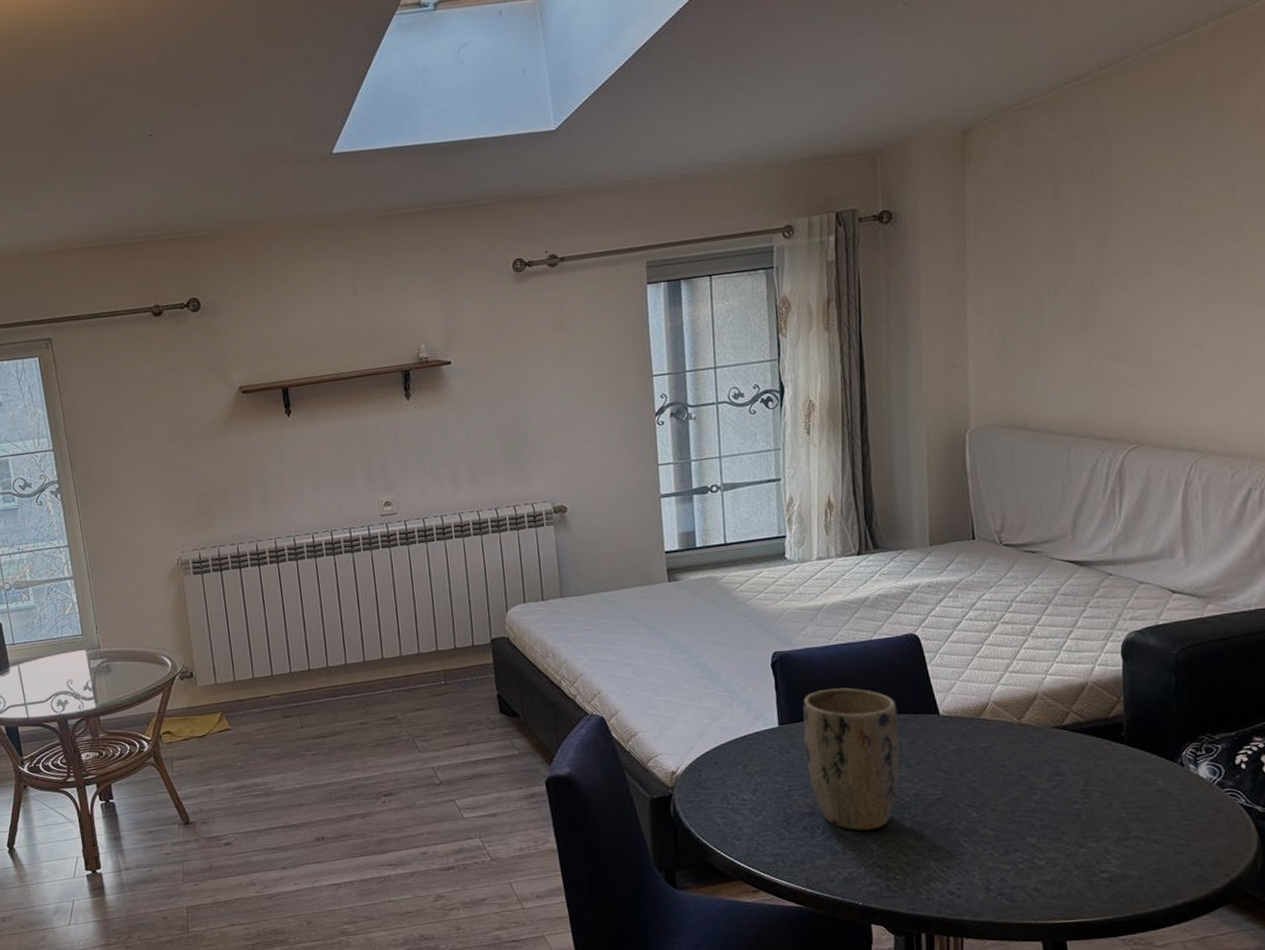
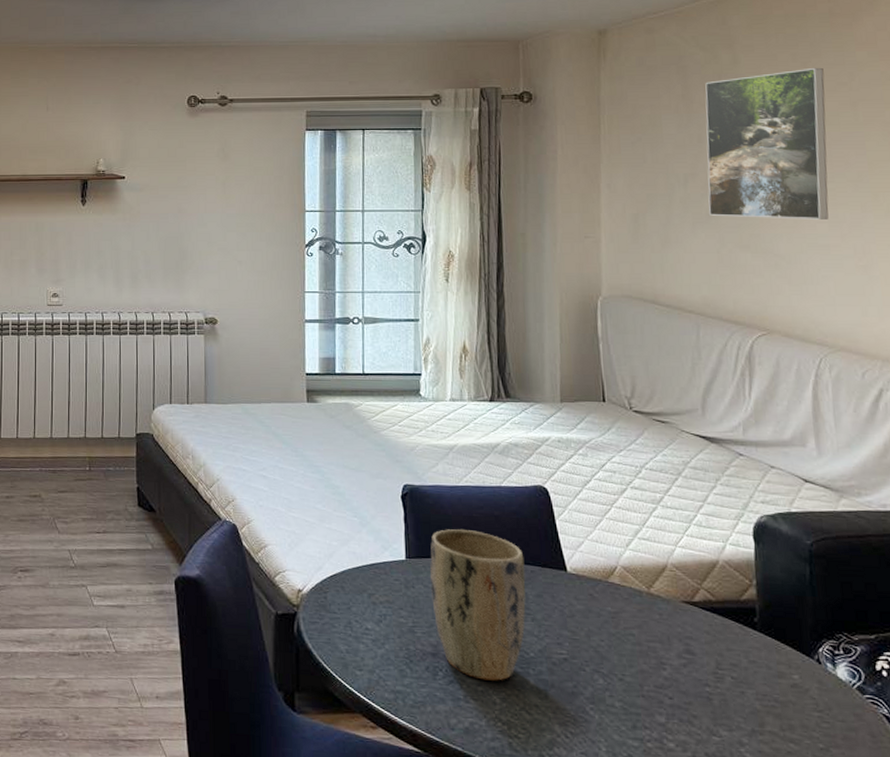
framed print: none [1077,146,1203,327] -> present [705,67,829,219]

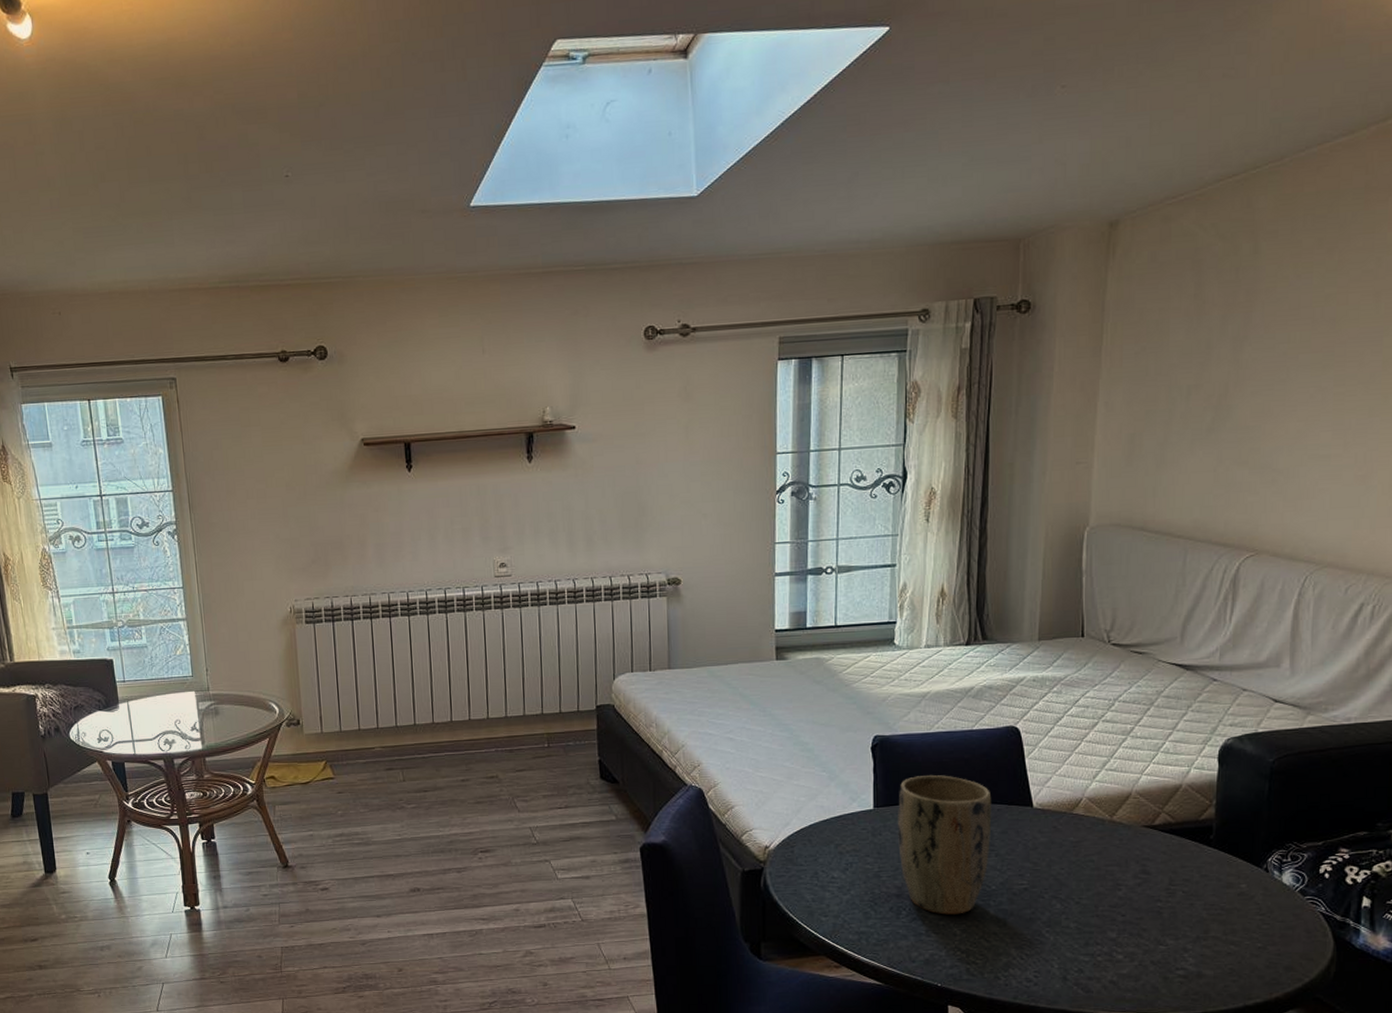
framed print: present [705,67,829,219] -> none [1209,253,1350,431]

